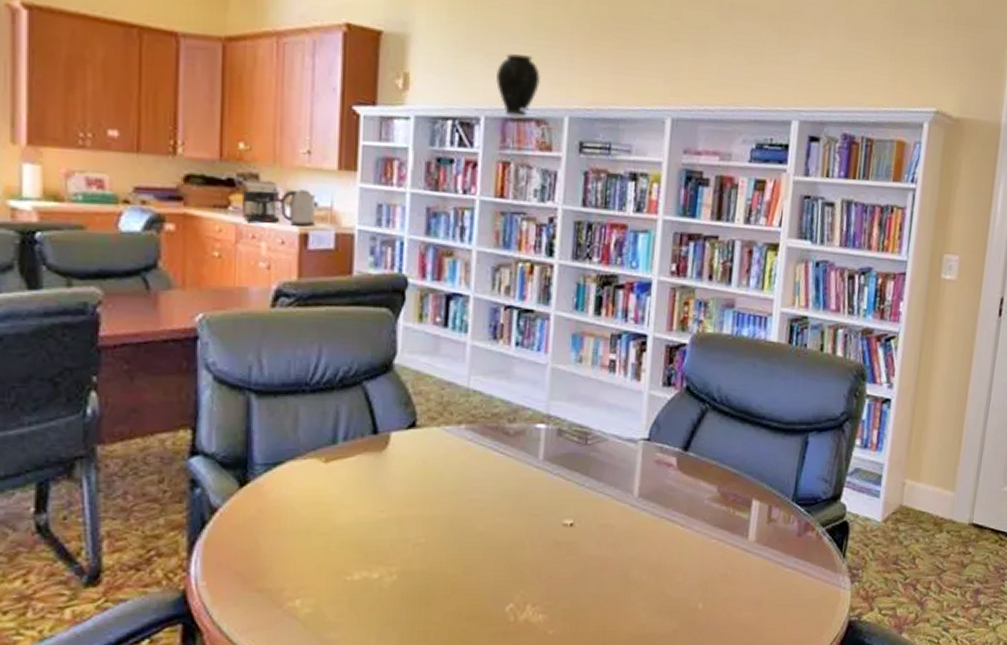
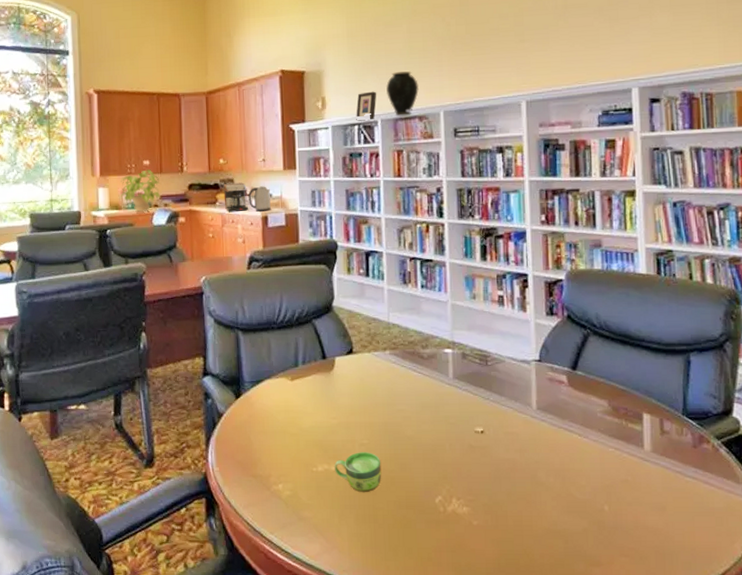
plant: none [63,144,136,210] -> present [120,169,160,213]
cup: none [375,553,441,605] -> present [333,452,382,493]
picture frame: none [450,75,483,116] -> present [356,91,377,121]

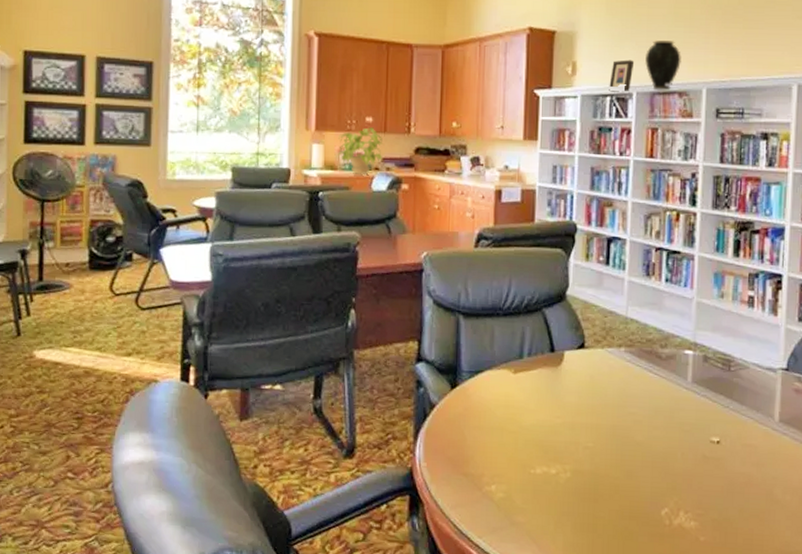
coffee maker: present [223,182,249,213] -> none [454,149,482,183]
kettle: present [248,186,272,212] -> none [482,156,507,185]
cup: present [333,452,382,493] -> none [553,455,606,500]

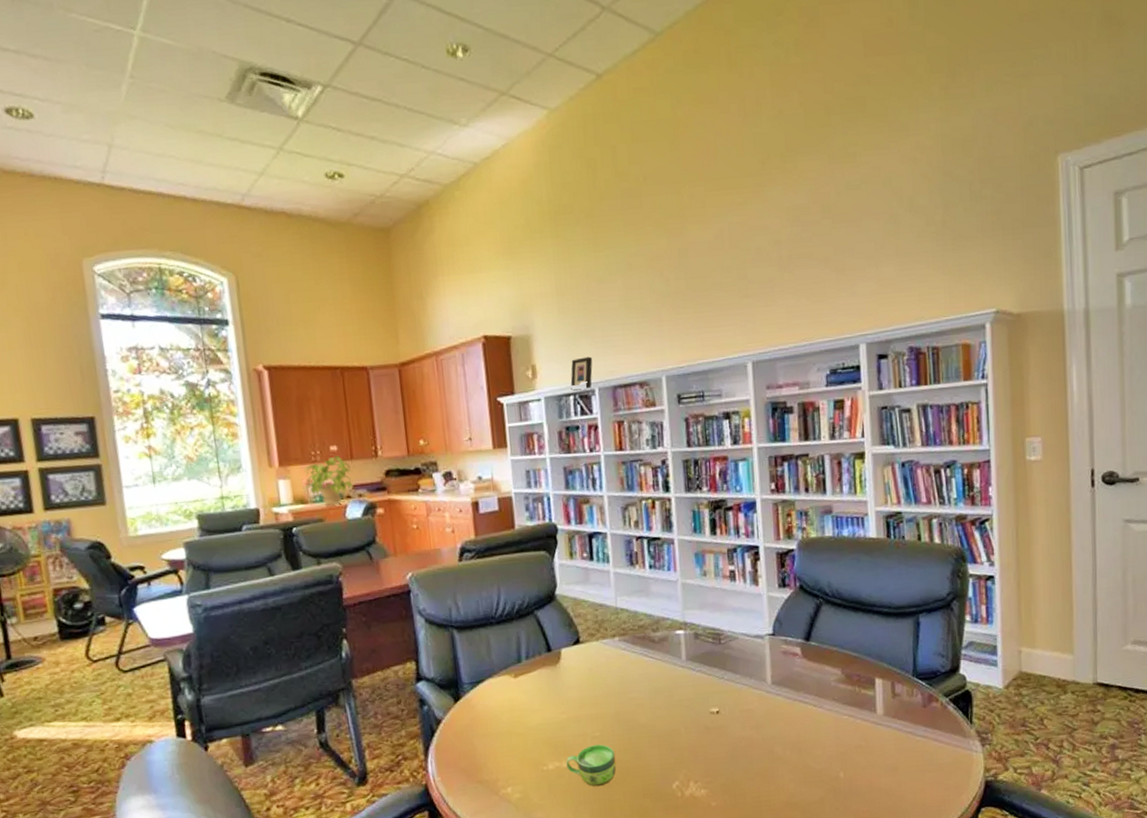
cup: none [553,455,606,500] -> present [565,744,617,787]
vase: present [645,40,681,91] -> none [602,333,638,384]

